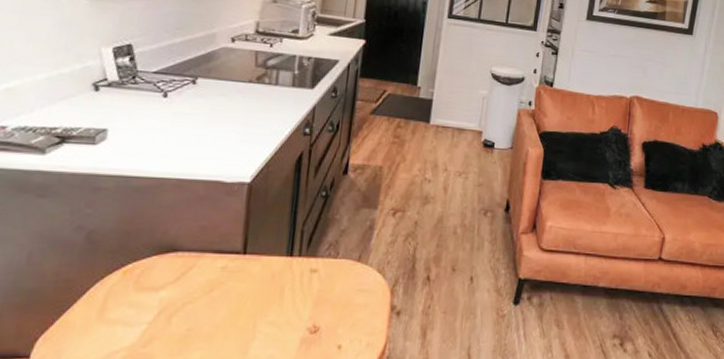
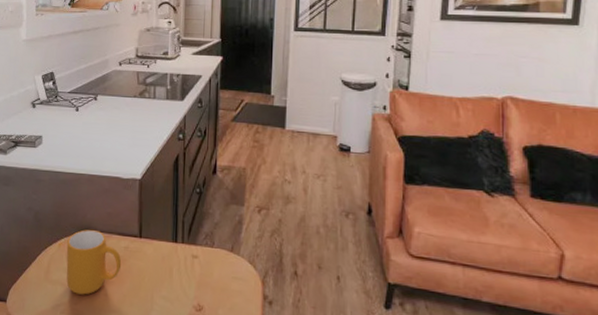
mug: none [131,248,216,334] -> present [66,229,122,295]

